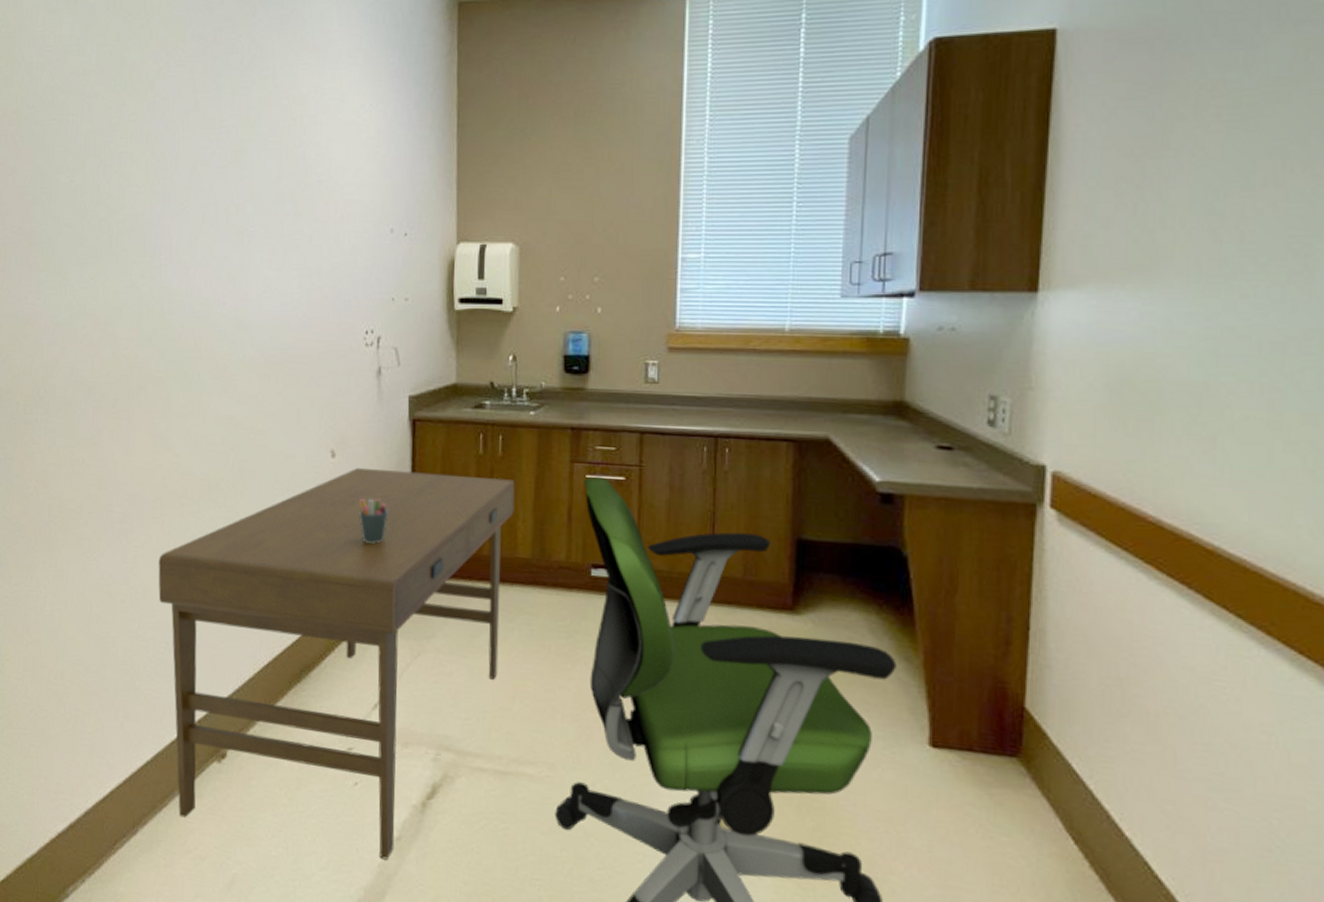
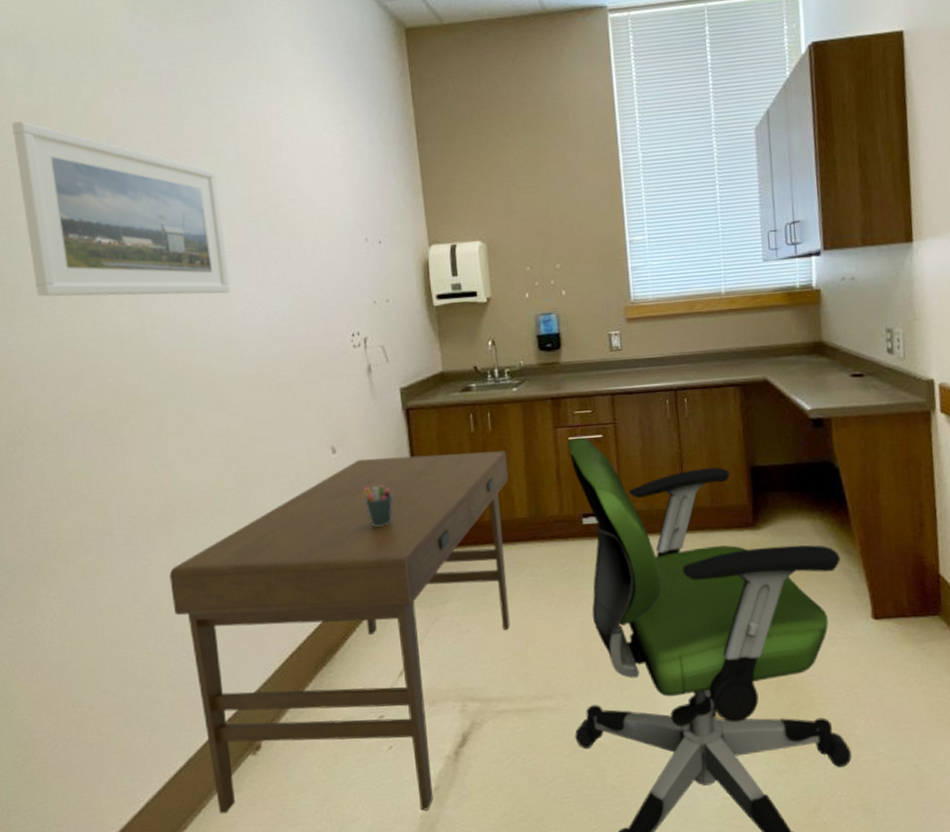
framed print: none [63,80,250,274] -> present [12,121,231,297]

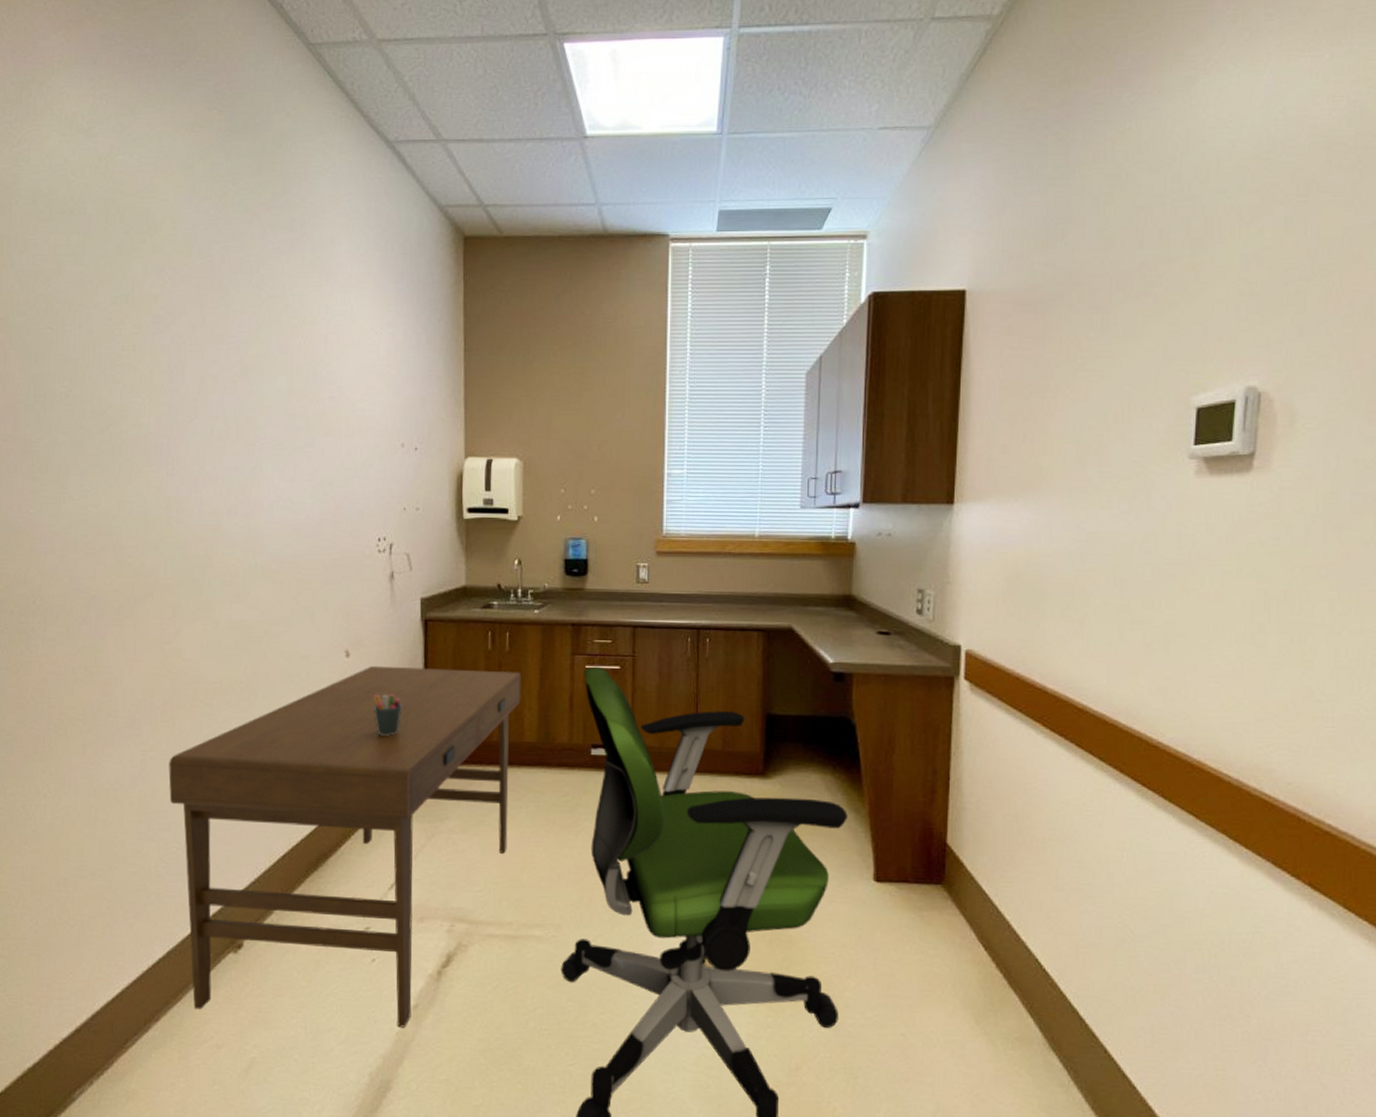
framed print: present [12,121,231,297] -> none [59,290,261,485]

